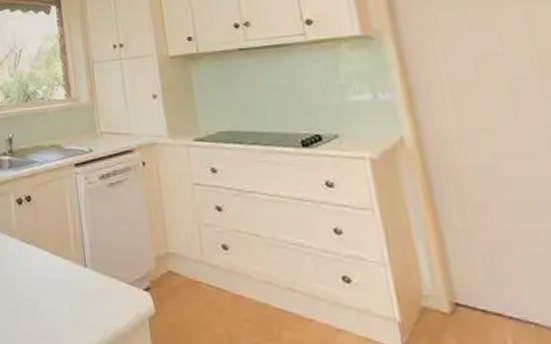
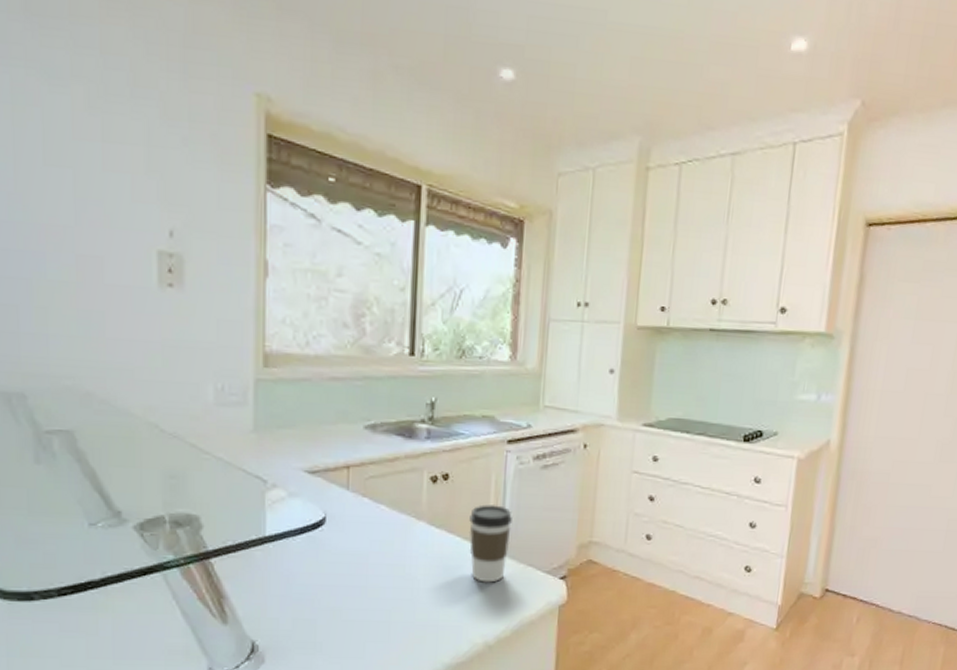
coffee cup: none [53,221,92,294] -> present [469,504,512,583]

